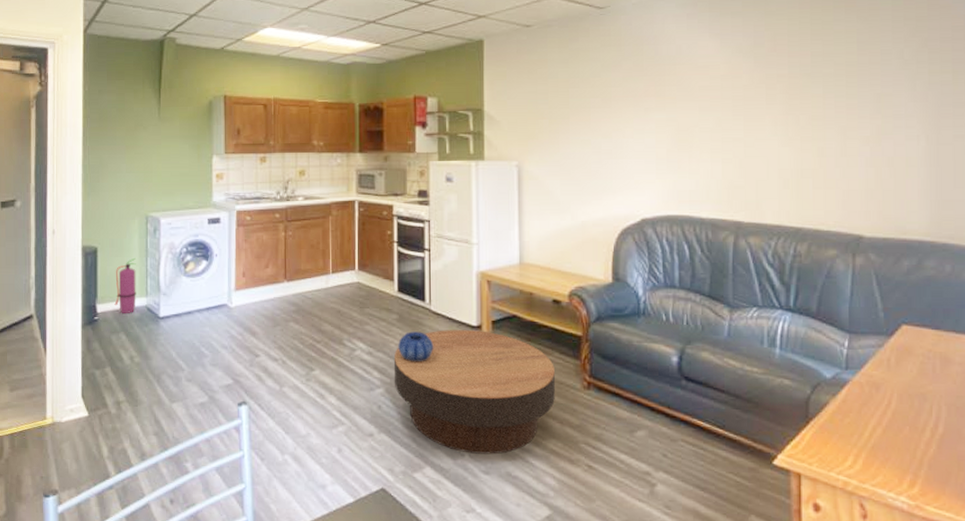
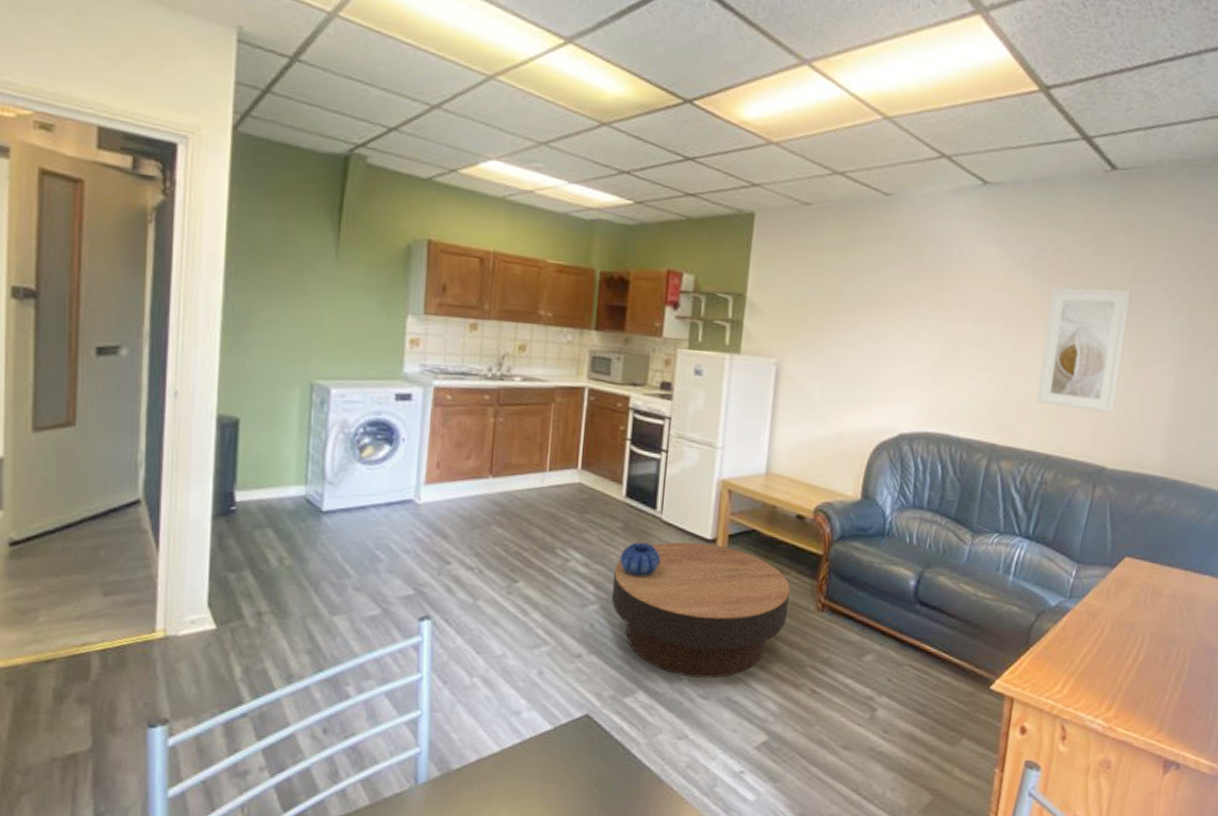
fire extinguisher: present [114,257,136,314] -> none [260,435,294,505]
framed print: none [775,62,863,181] -> present [1036,288,1132,412]

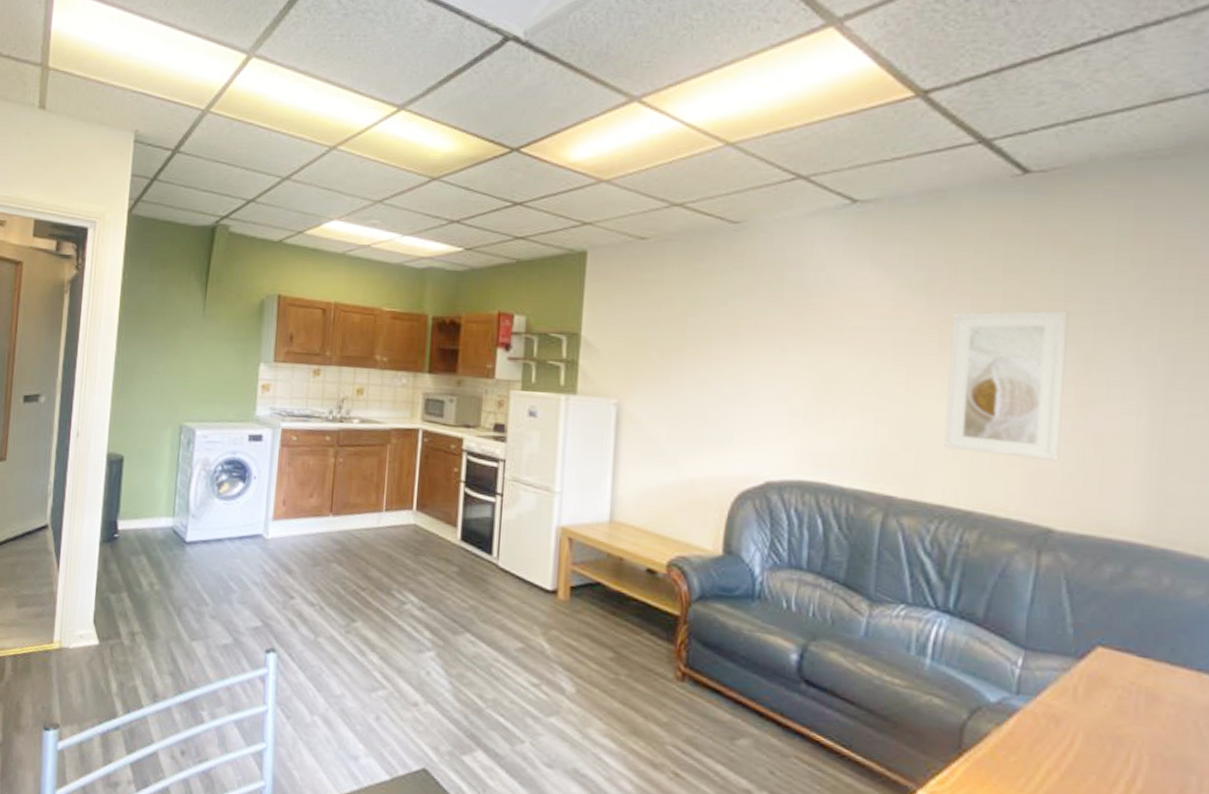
coffee table: present [611,542,790,678] -> none [447,590,643,746]
decorative bowl: present [620,542,661,577] -> none [456,588,499,626]

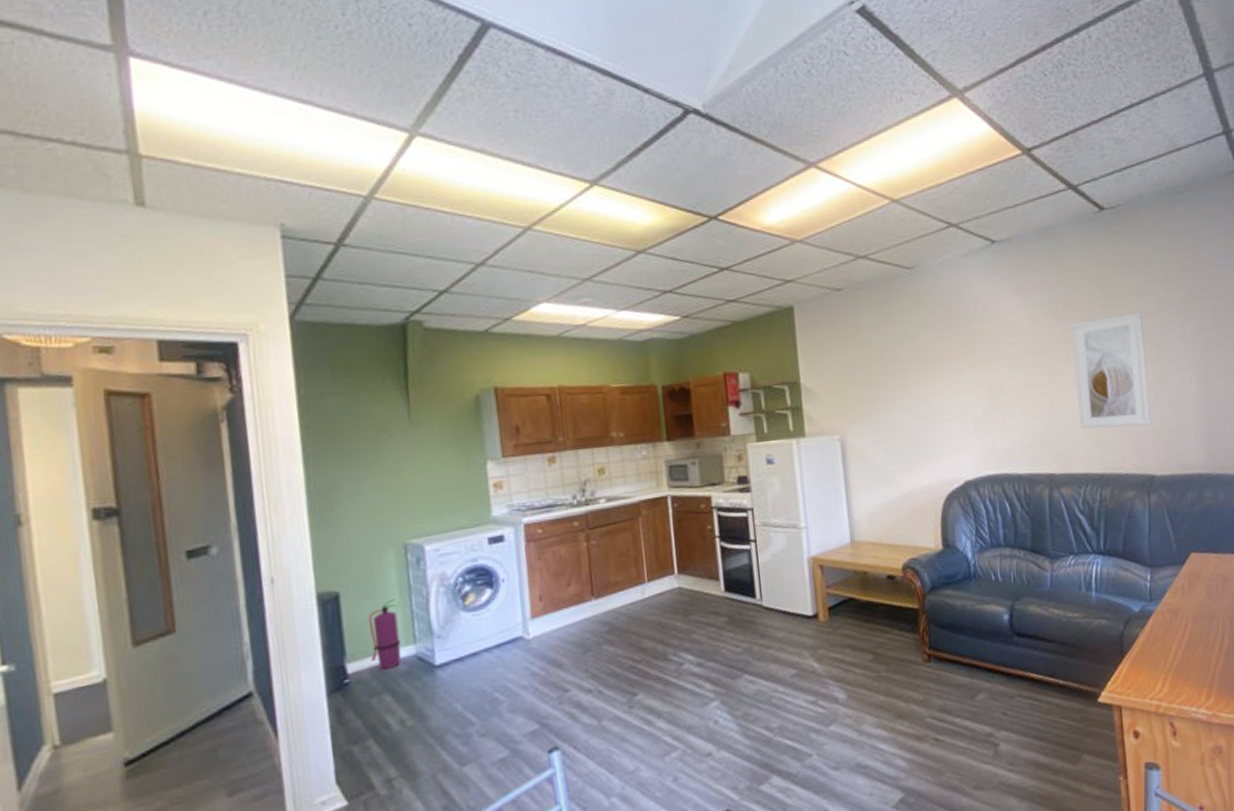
fire extinguisher: none [137,471,165,535] -> present [369,597,401,670]

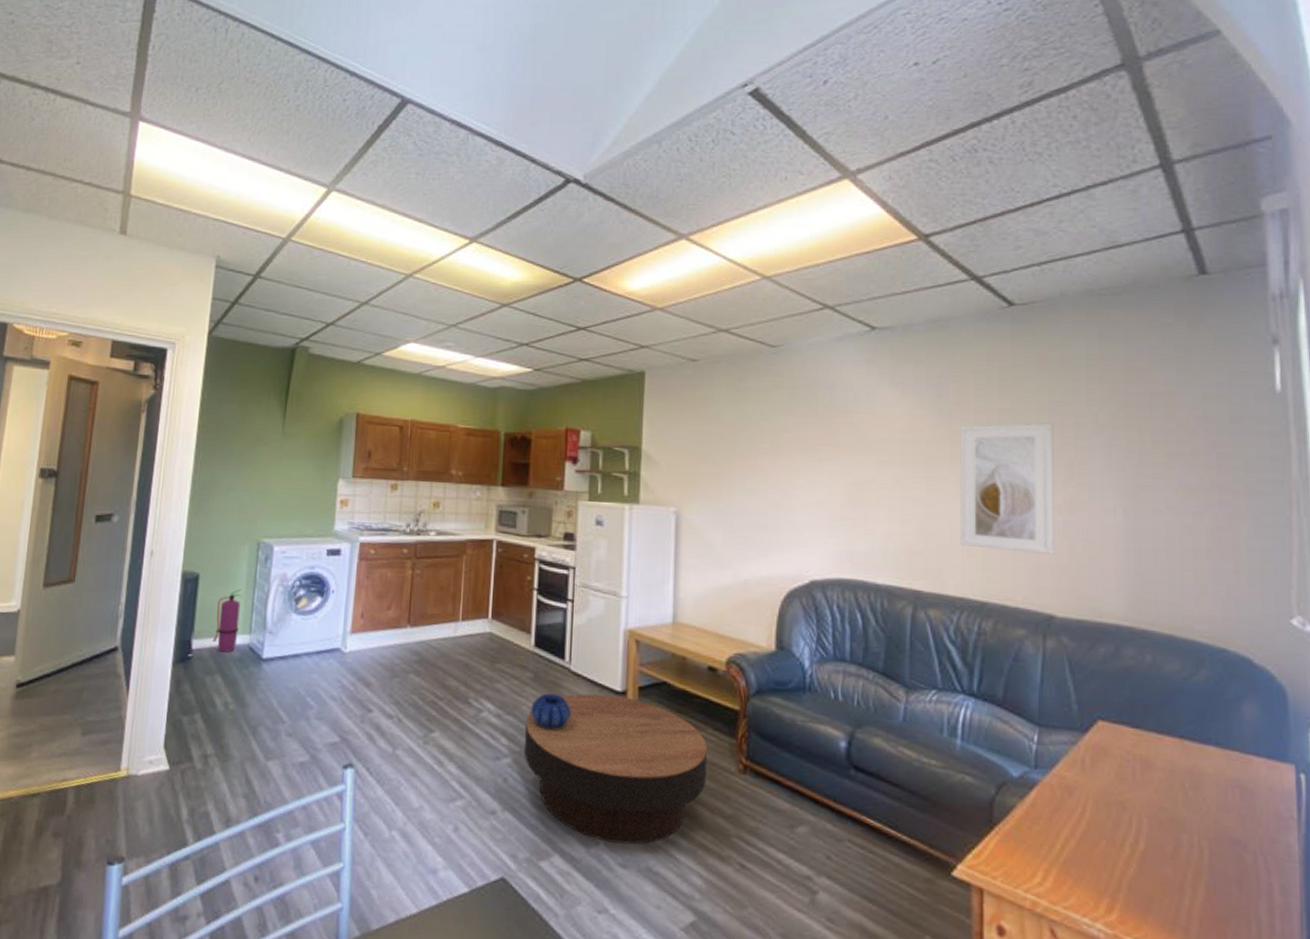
coffee table: none [727,619,898,753] -> present [523,693,707,845]
decorative bowl: none [730,631,770,666] -> present [531,693,572,730]

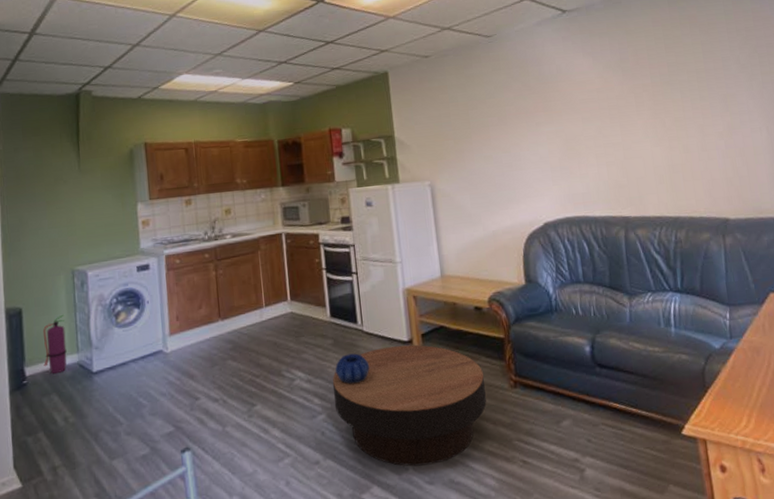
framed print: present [960,423,1055,554] -> none [640,69,722,176]

